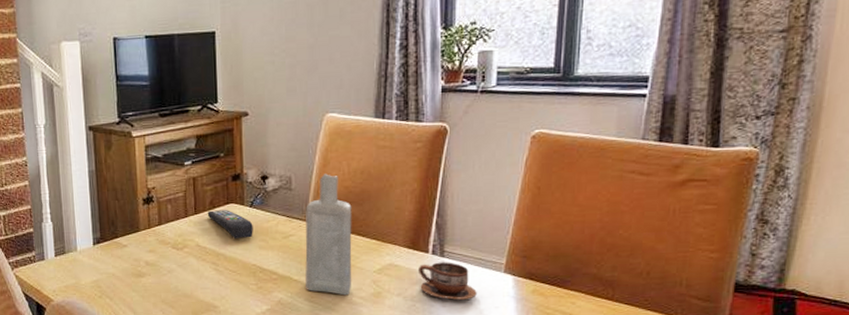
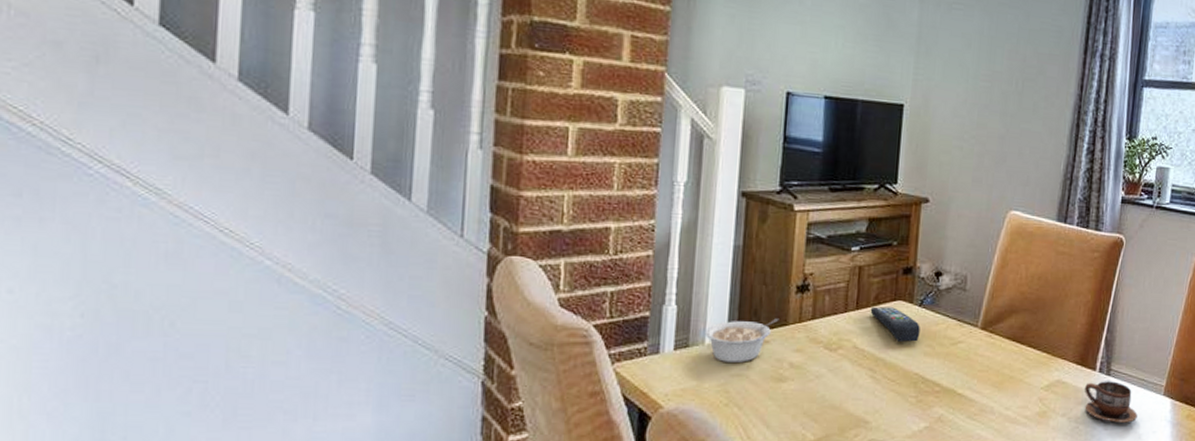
legume: none [76,226,132,264] -> present [704,318,779,363]
bottle: present [305,174,352,296] -> none [969,276,1026,414]

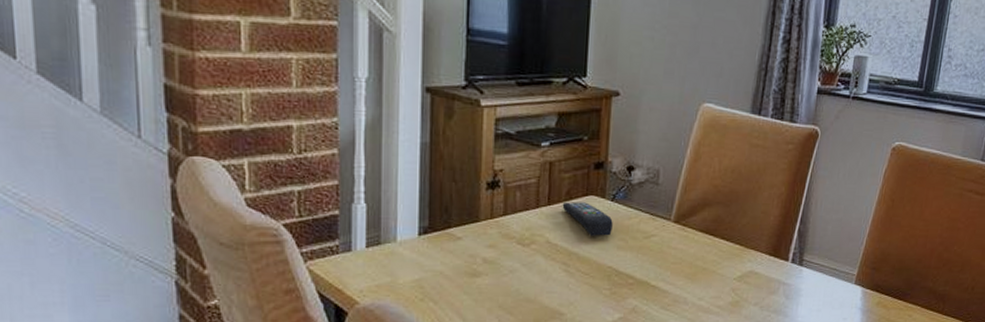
legume: present [704,318,779,363] -> none [396,215,471,259]
cup: present [1084,381,1138,423] -> none [776,271,829,310]

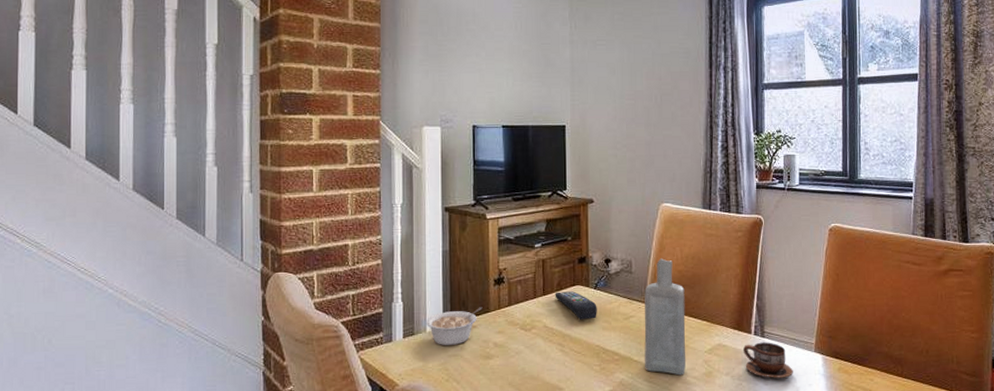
legume: none [396,215,471,259] -> present [425,307,483,345]
bottle: none [663,169,719,304] -> present [644,258,686,376]
cup: none [776,271,829,310] -> present [742,342,793,378]

